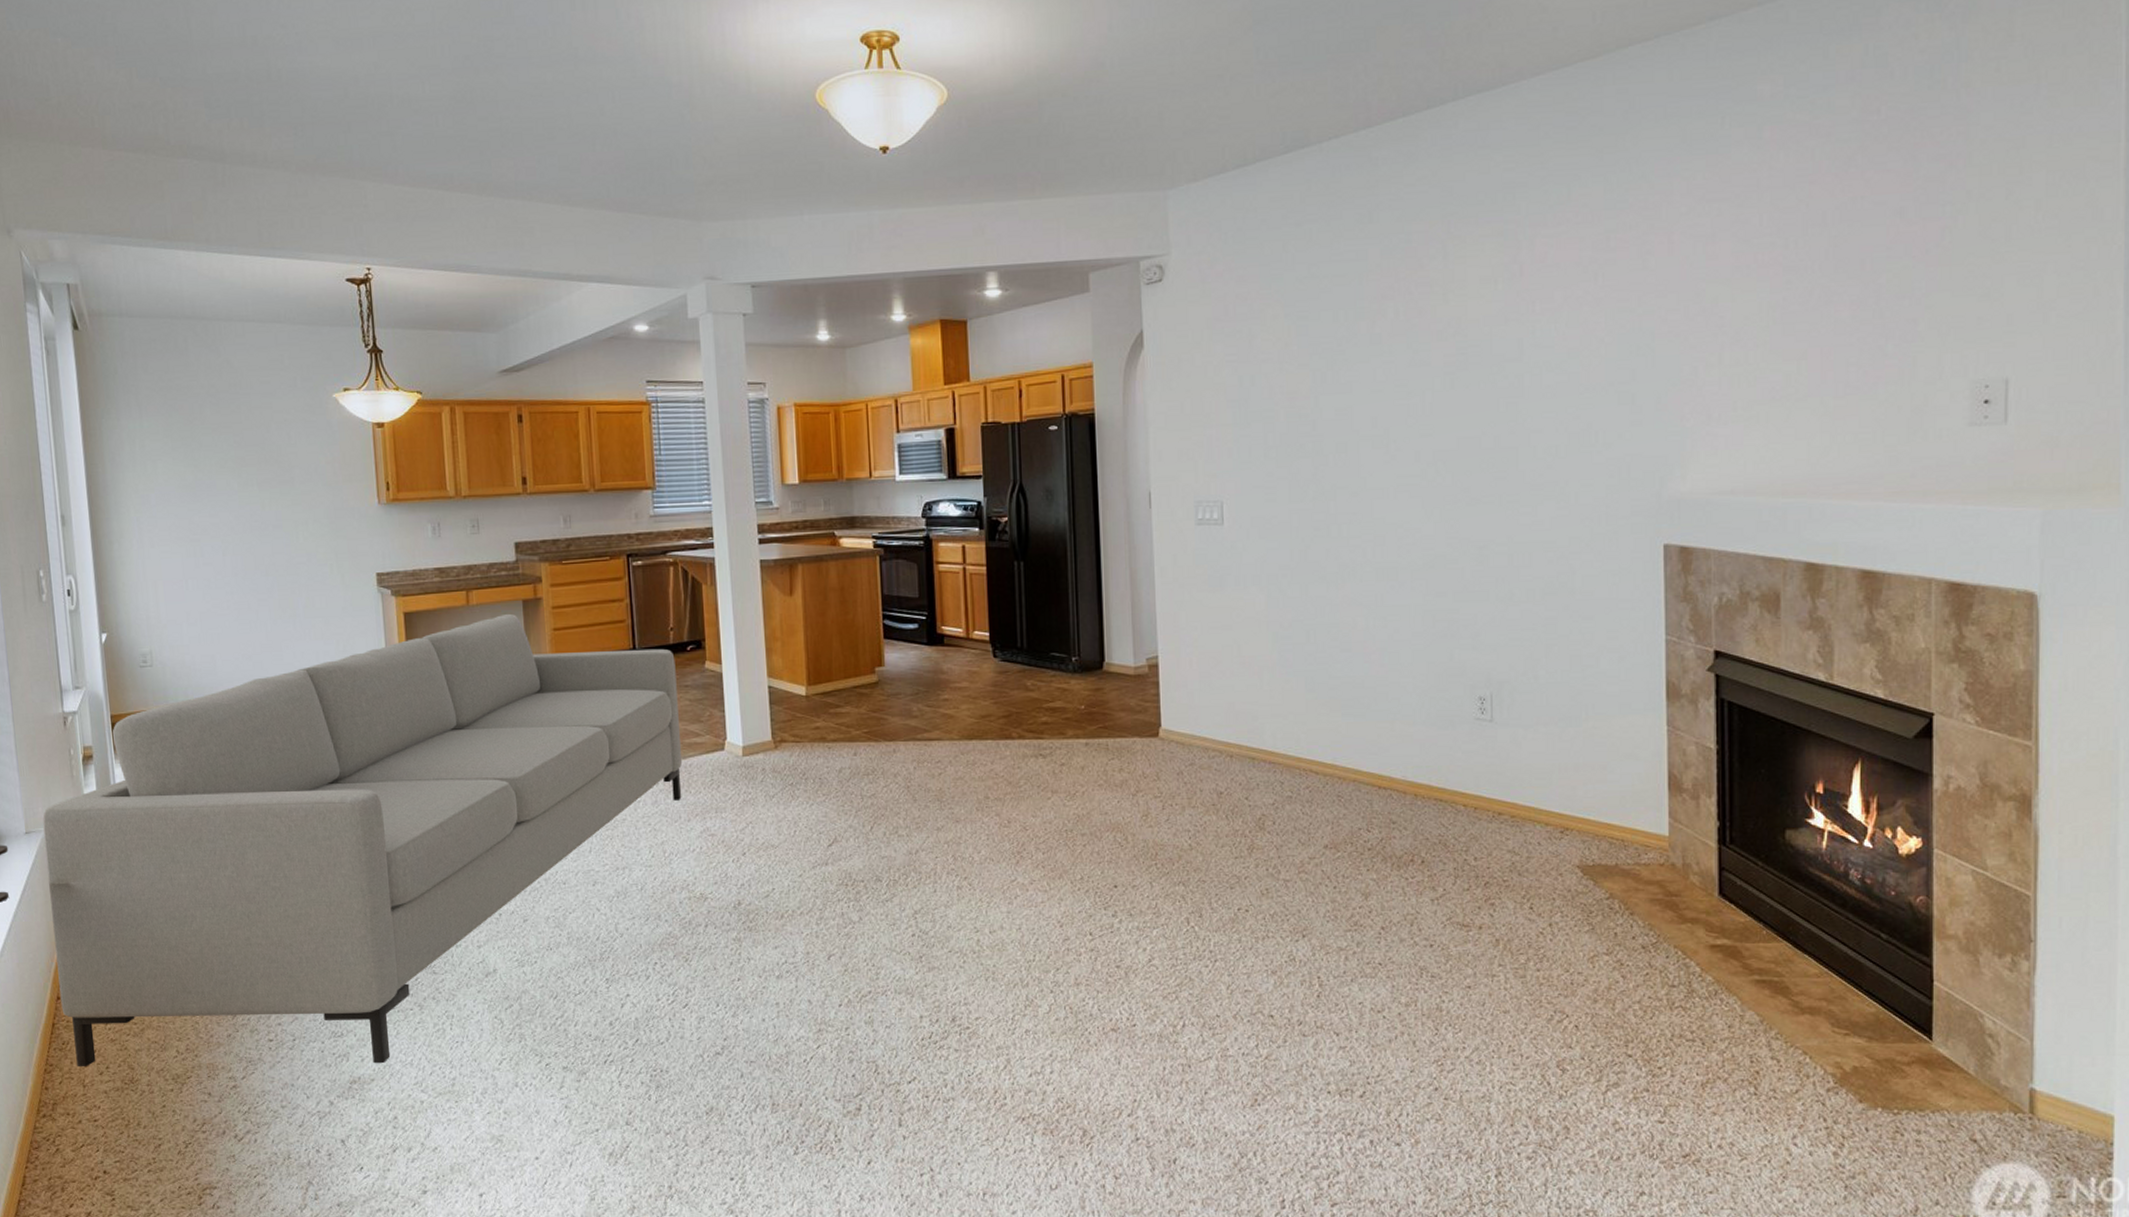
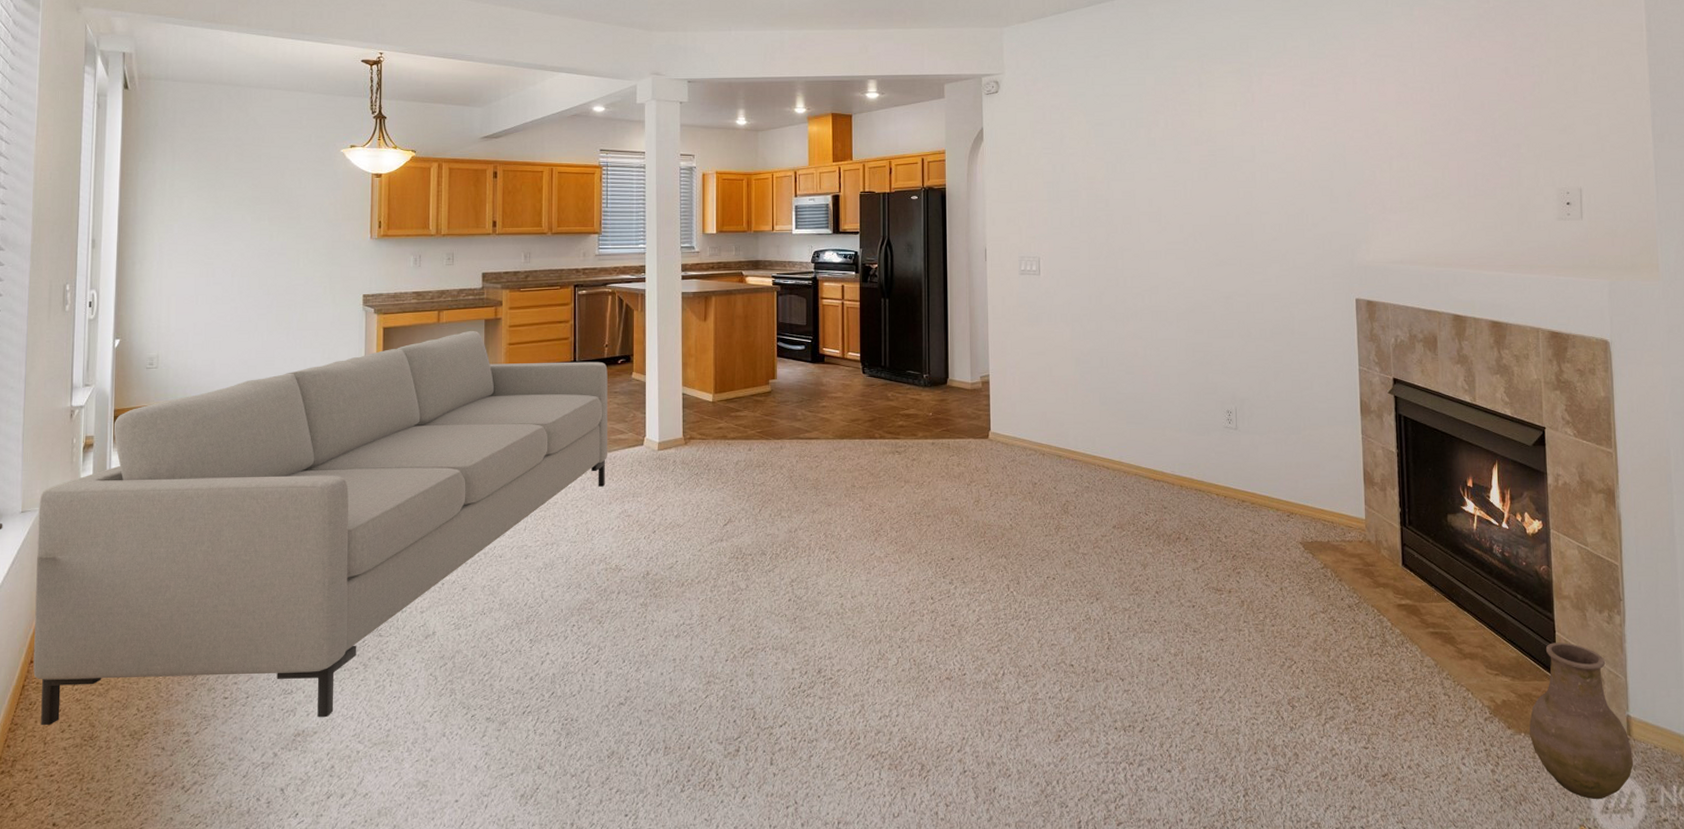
vase: none [1888,995,2036,1191] -> present [1529,642,1634,799]

